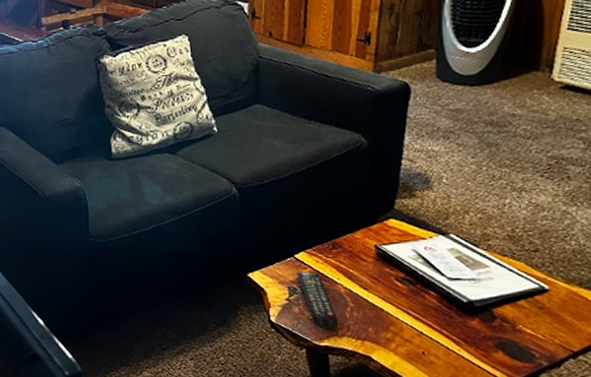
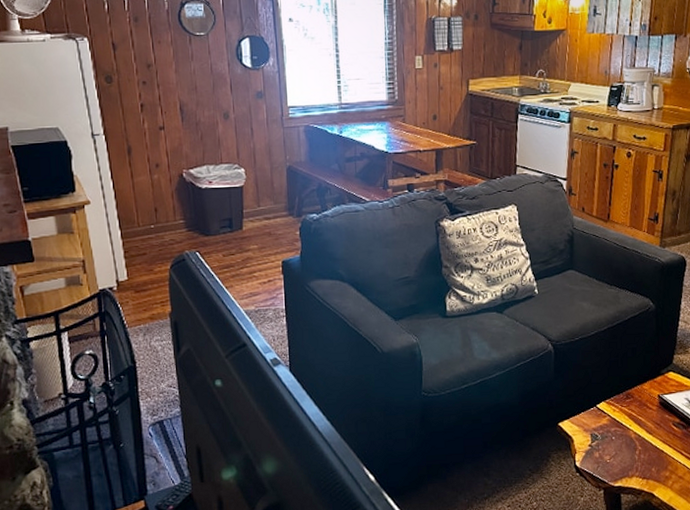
remote control: present [297,271,339,329] -> none [598,419,630,471]

